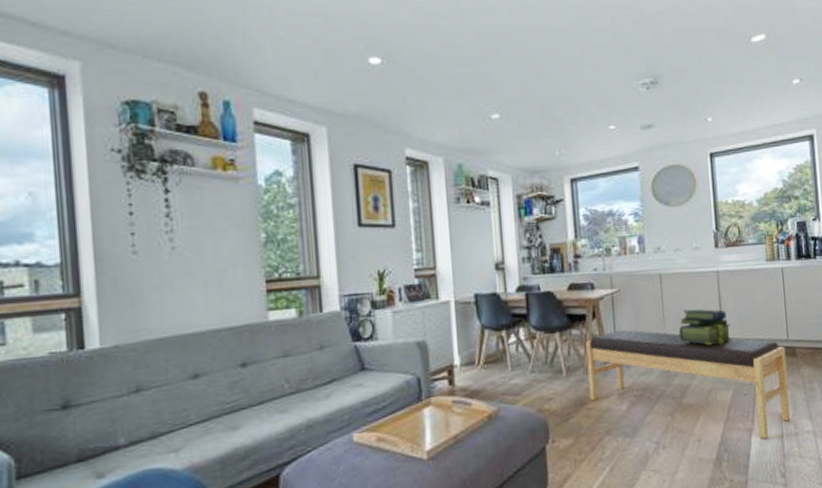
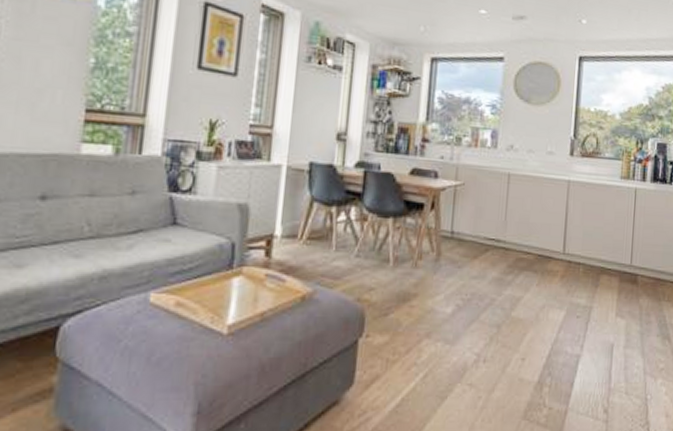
bench: present [585,329,791,440] -> none [414,225,627,369]
stack of books: present [678,309,732,345] -> none [518,216,574,259]

